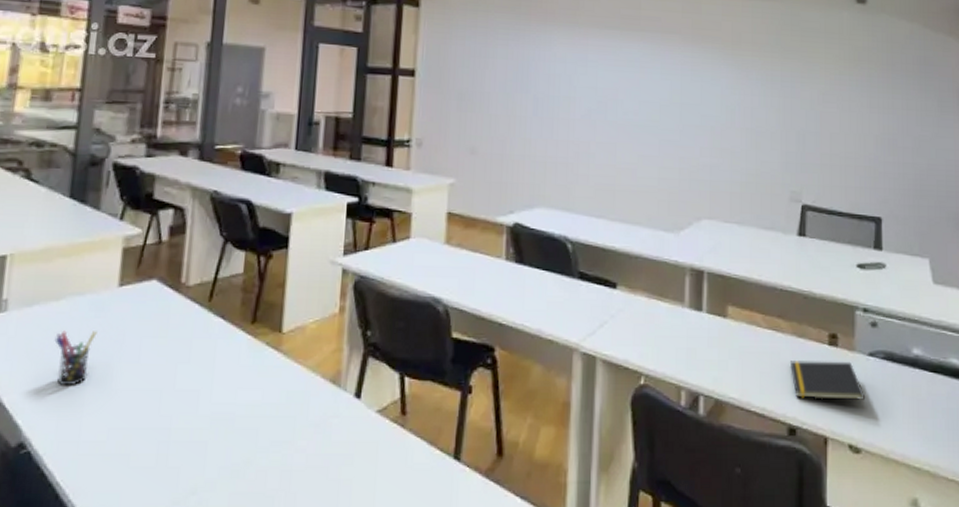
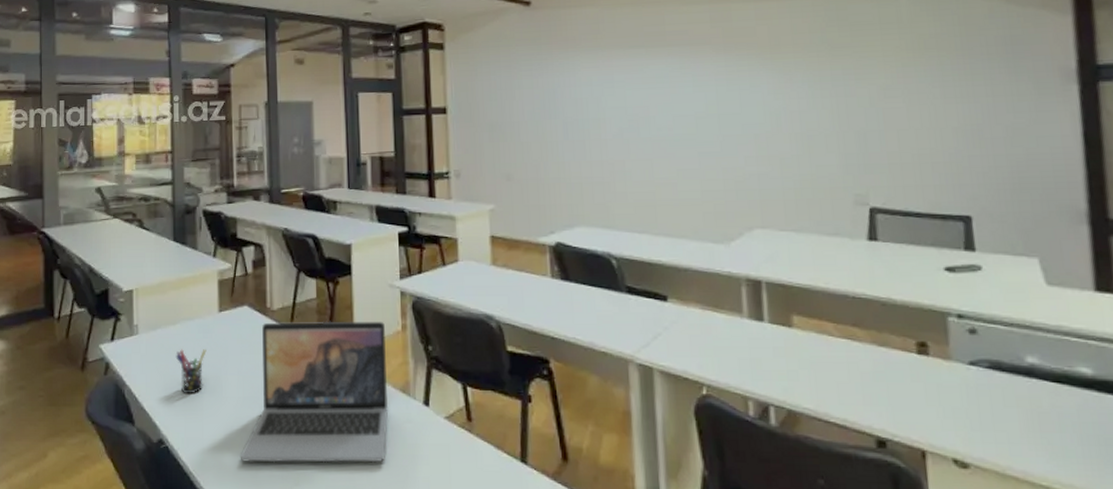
laptop: none [125,300,320,468] -> present [240,321,388,463]
notepad: present [789,361,866,400] -> none [871,370,970,412]

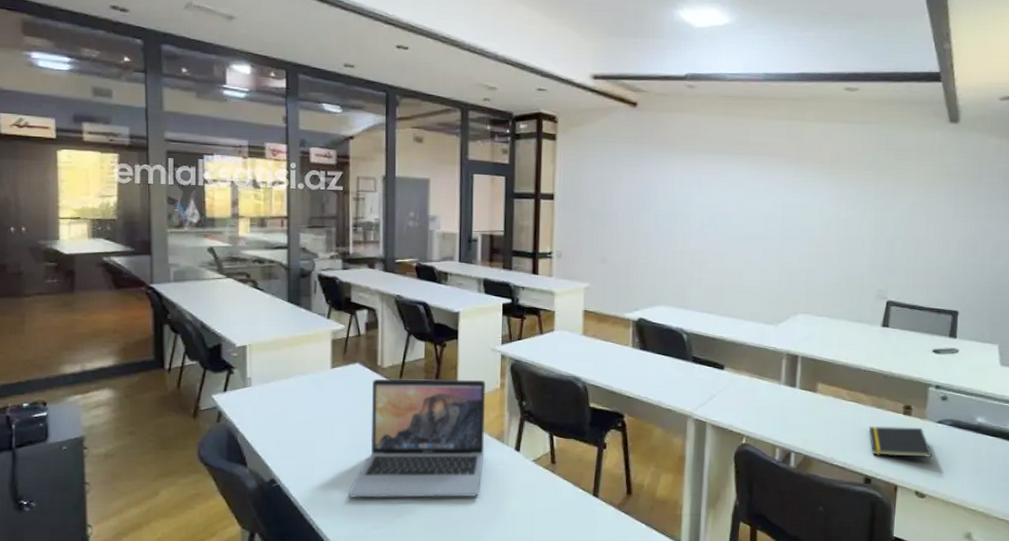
pen holder: present [175,349,207,393] -> none [288,400,319,439]
notepad: none [871,370,970,412] -> present [868,426,933,457]

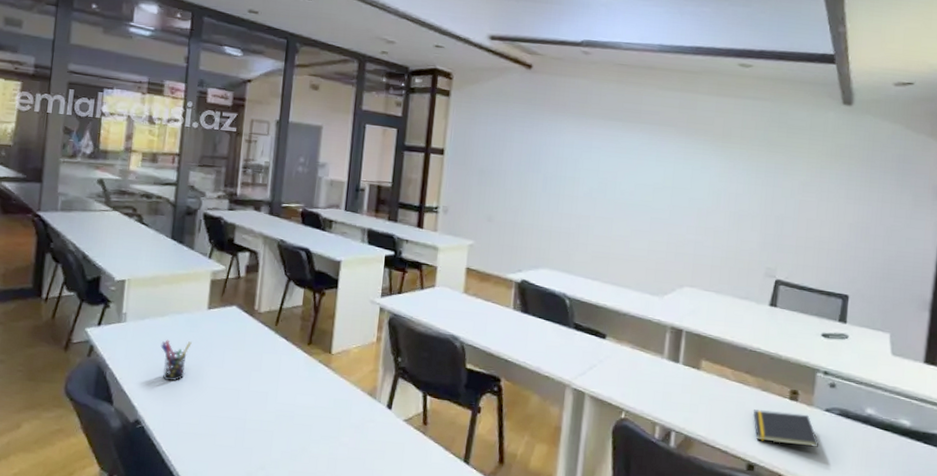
pen holder: none [288,400,319,439] -> present [160,339,192,381]
laptop: present [348,378,485,498] -> none [212,323,362,455]

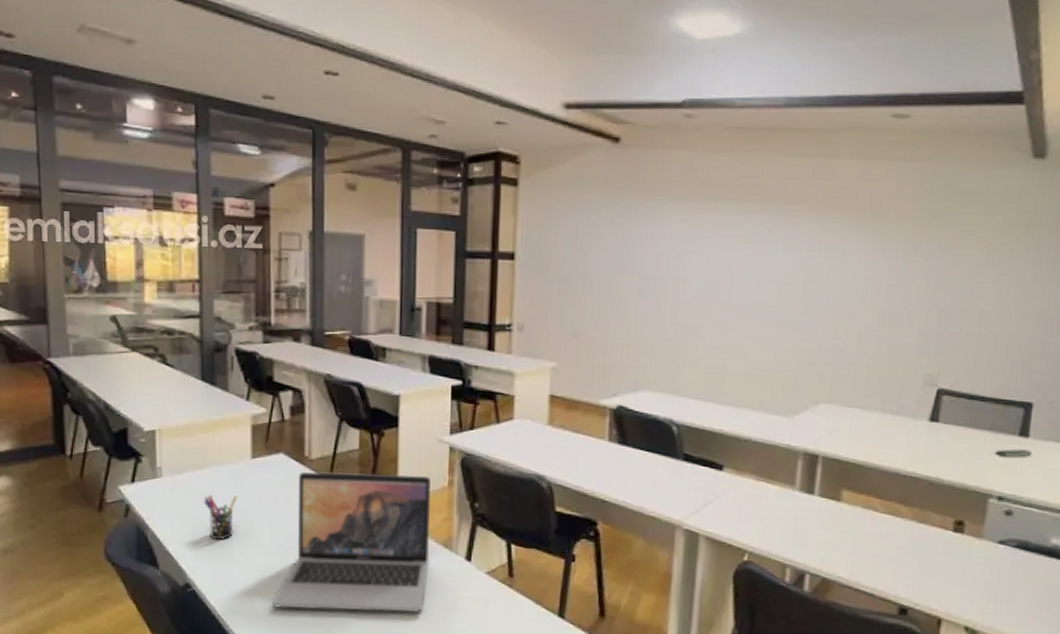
laptop: none [212,323,362,455] -> present [272,471,431,613]
notepad: present [753,409,819,447] -> none [906,545,990,586]

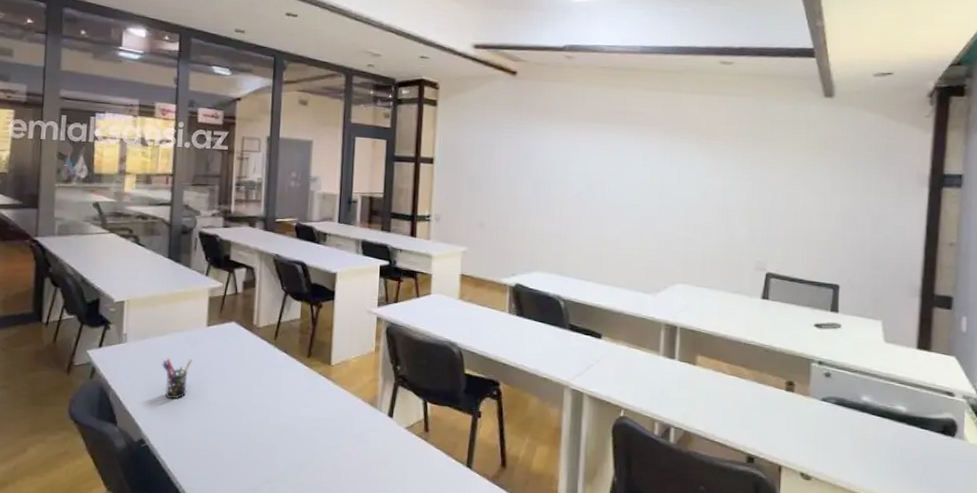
laptop: present [272,471,431,613] -> none [216,338,360,465]

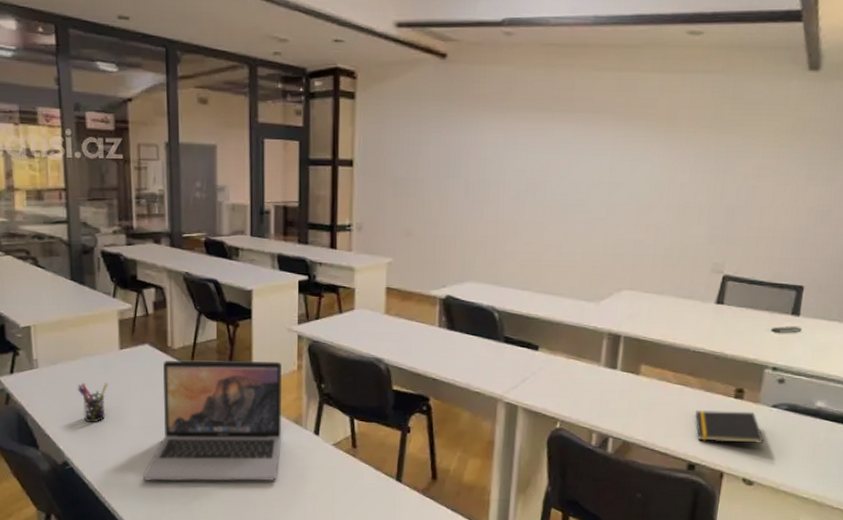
laptop: none [216,338,360,465] -> present [142,360,281,481]
notepad: none [750,402,817,437] -> present [695,411,764,443]

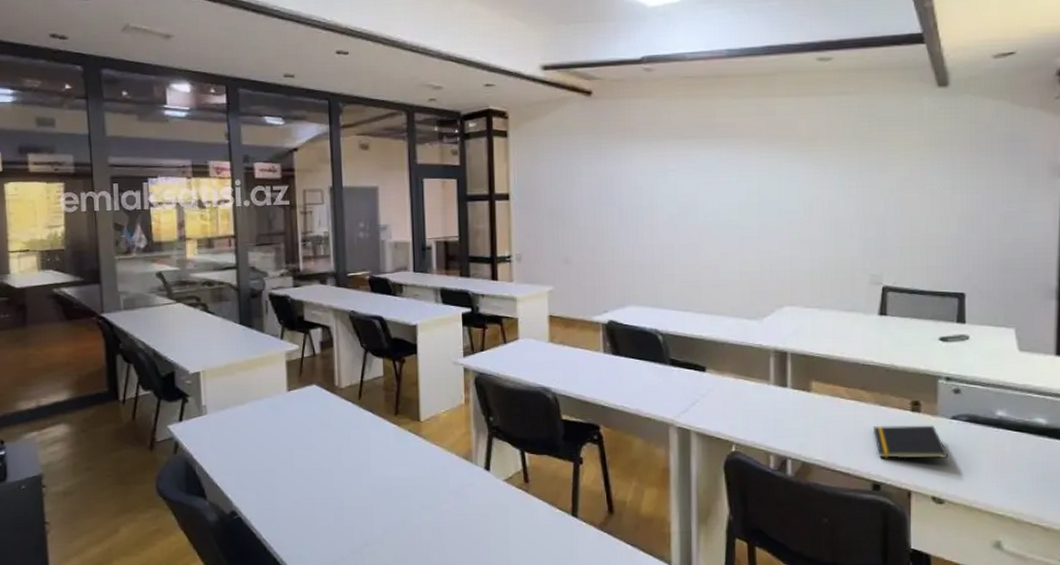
pen holder: present [77,382,108,422] -> none [245,426,276,468]
laptop: present [142,360,281,481] -> none [311,395,452,528]

